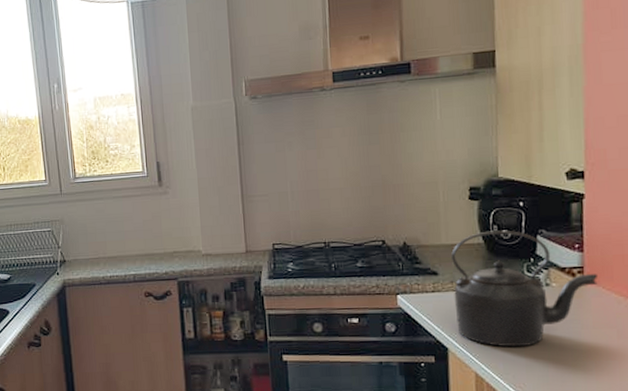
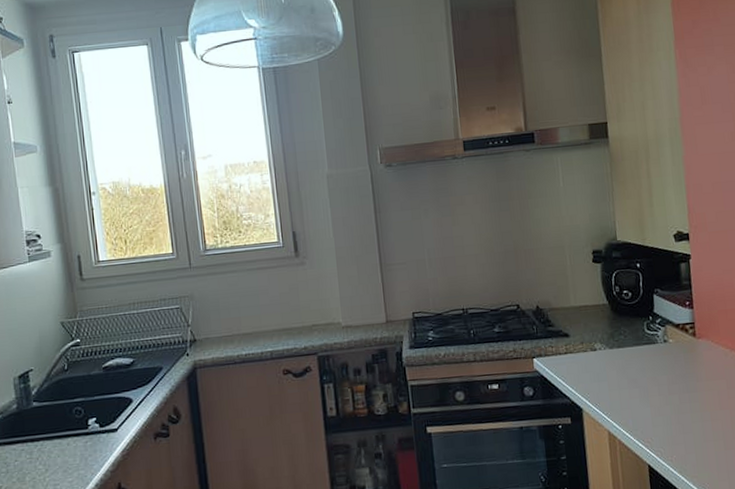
kettle: present [451,230,599,347] -> none [580,290,708,404]

